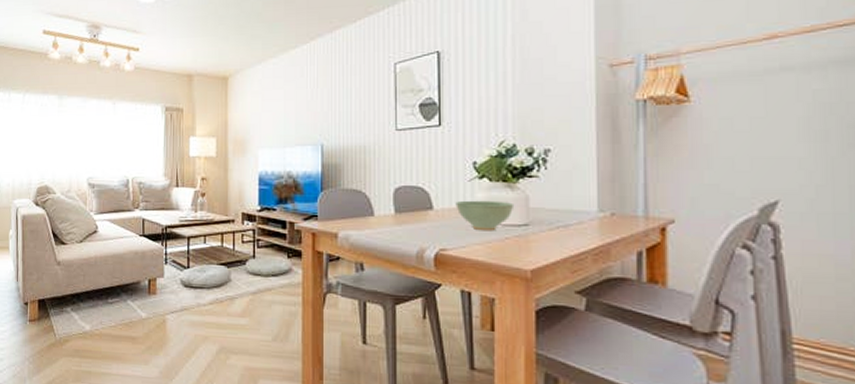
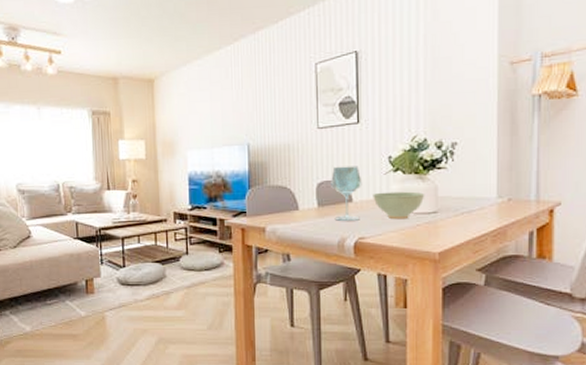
wine glass: none [409,171,444,231] -> present [331,166,362,222]

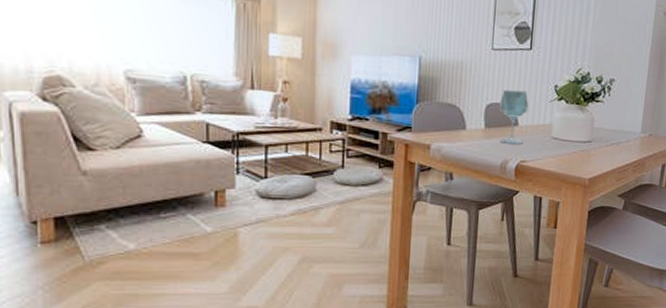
bowl: present [373,191,425,220] -> none [537,118,583,146]

